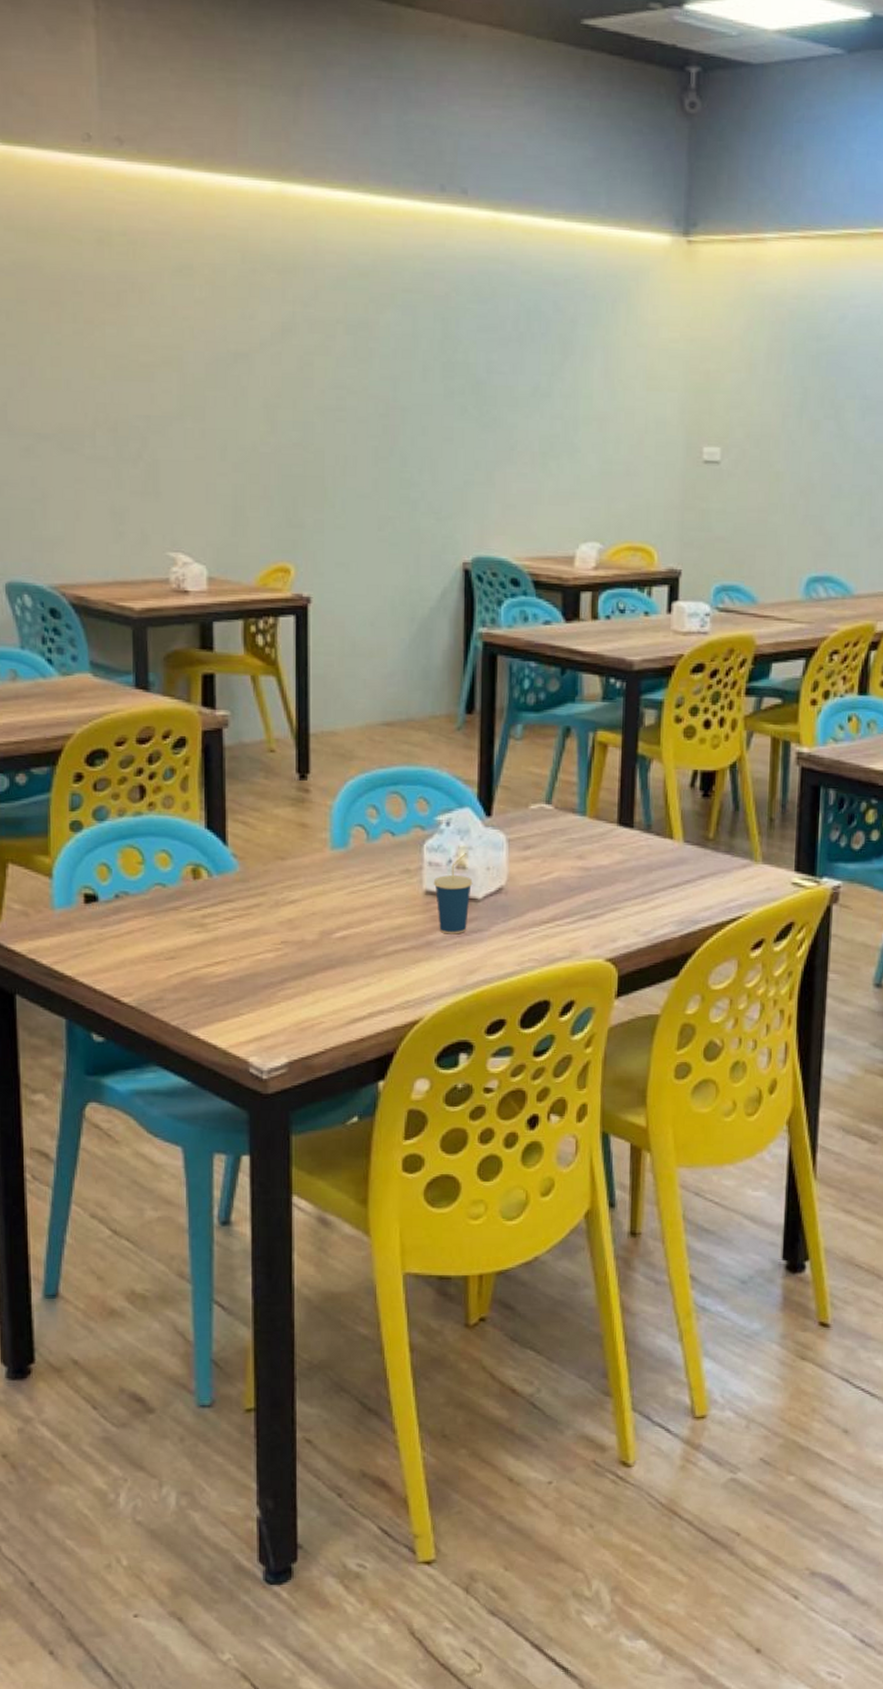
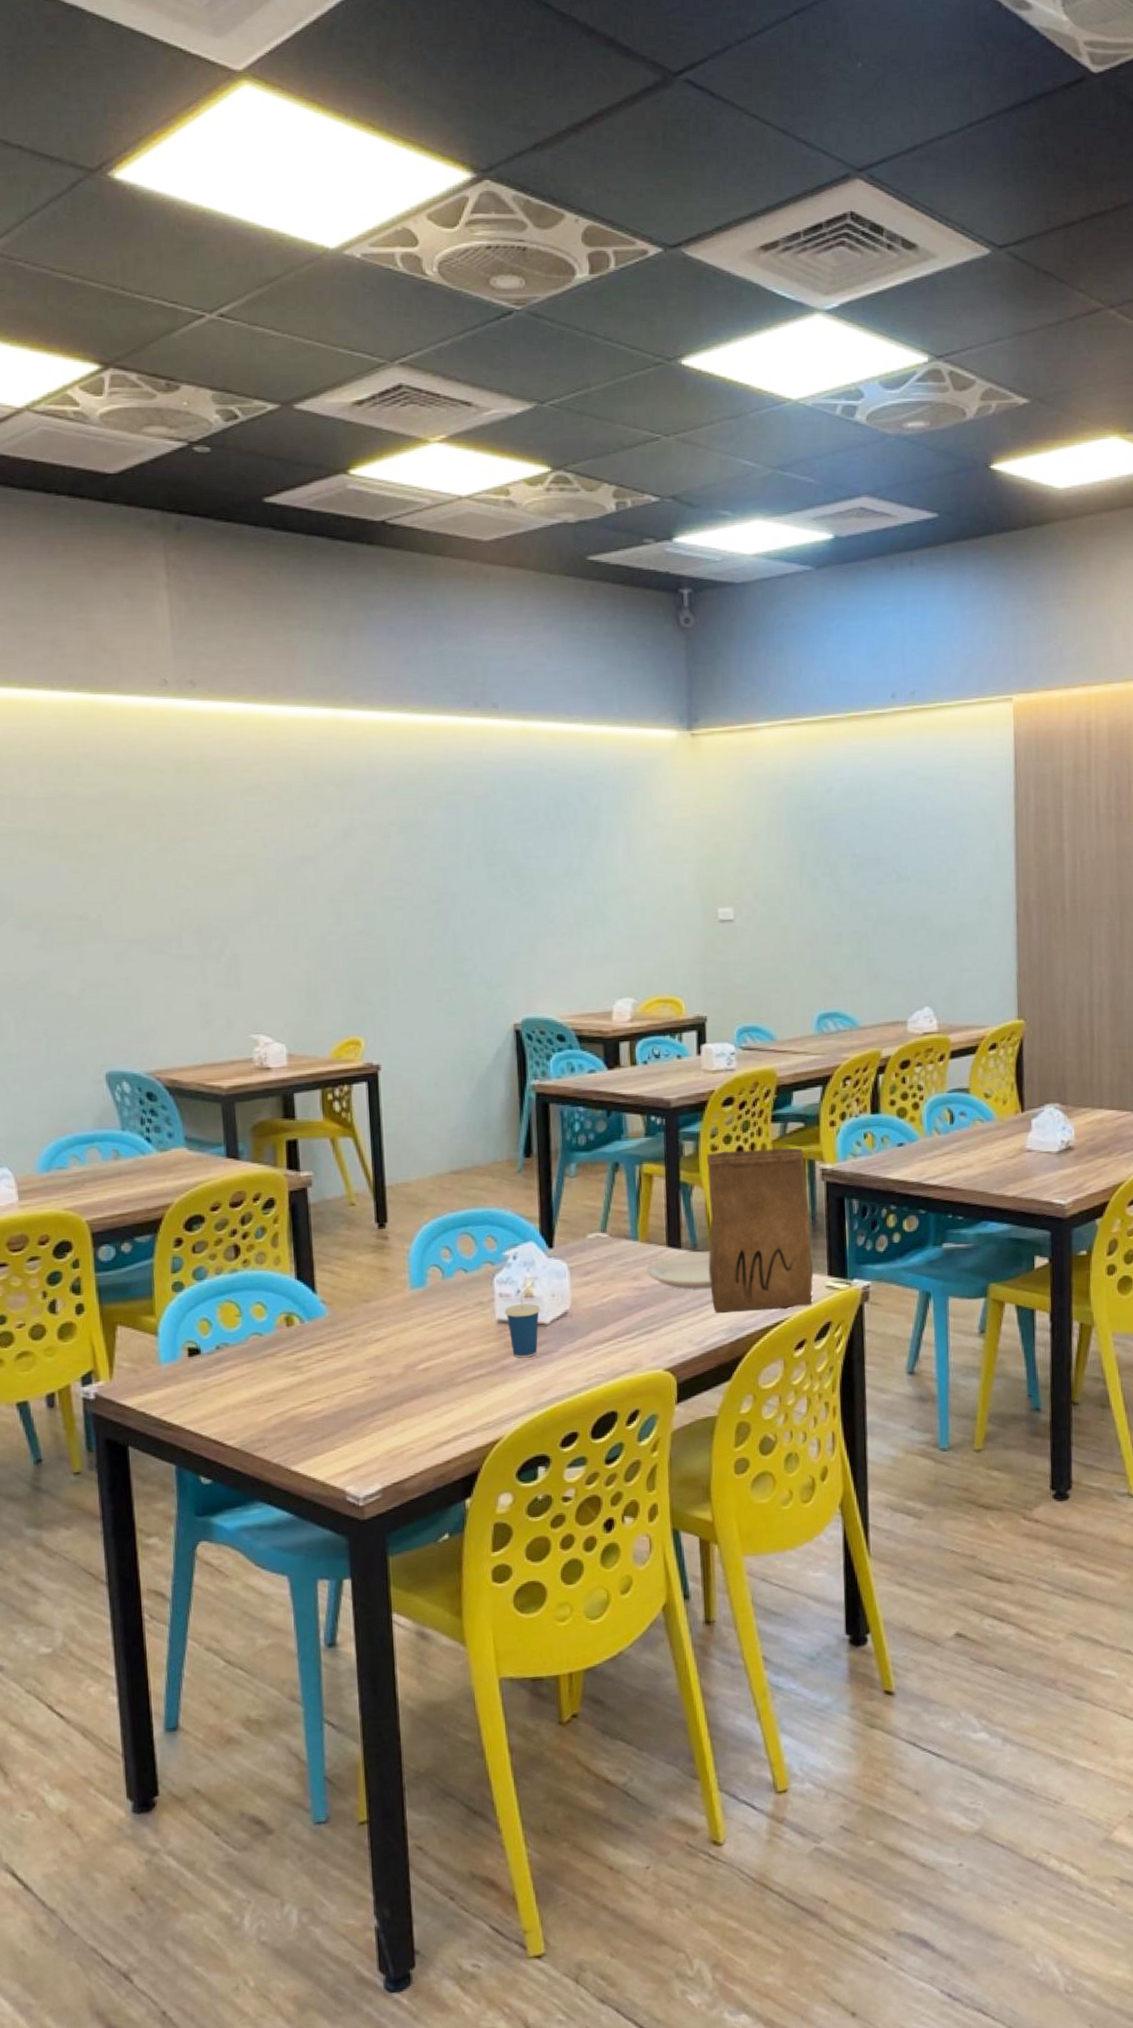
plate: none [593,833,665,875] -> present [646,1251,711,1289]
paper bag: none [662,724,781,904] -> present [707,1148,814,1313]

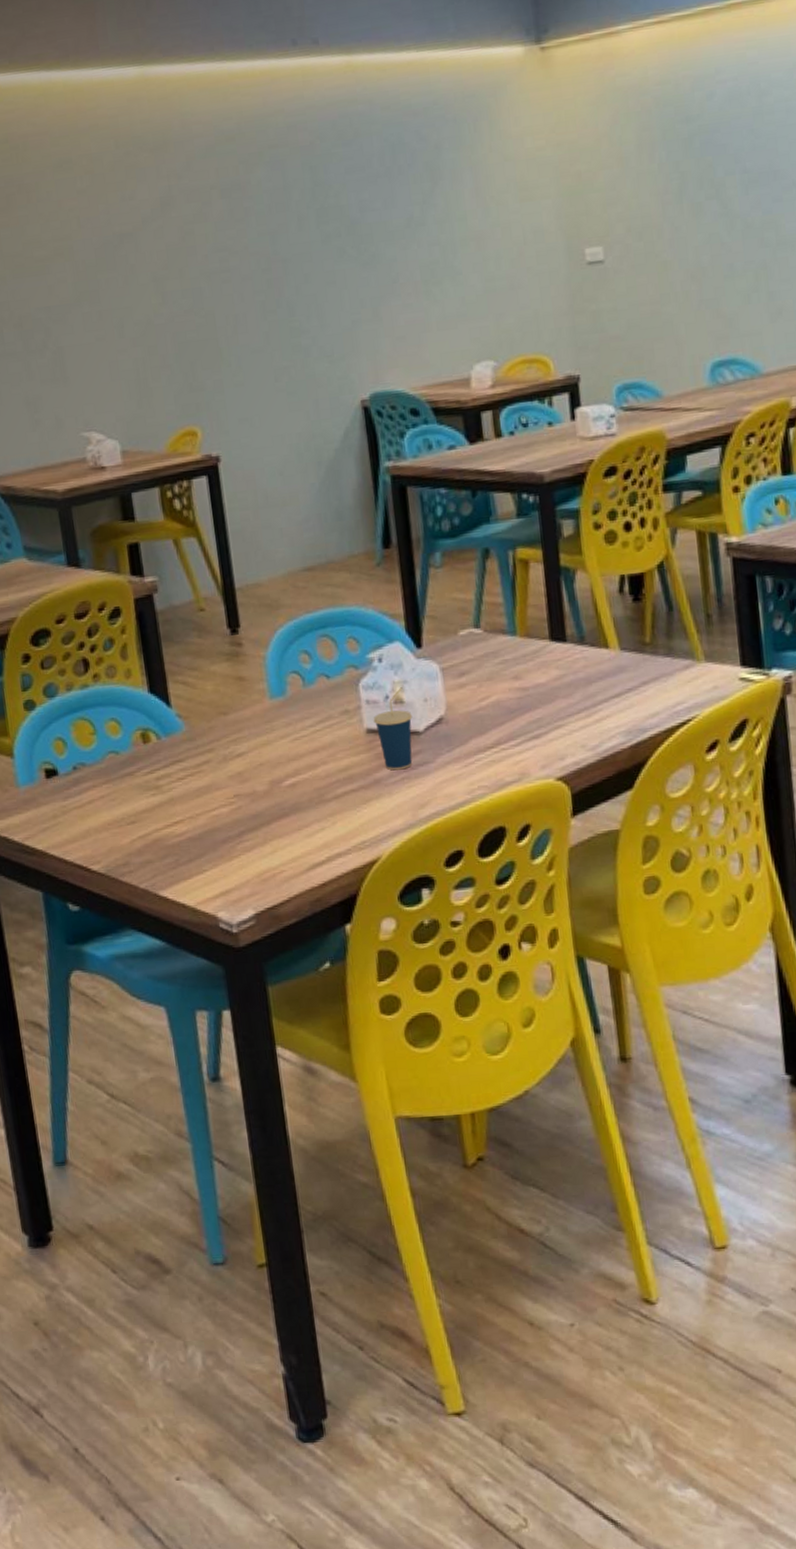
plate: present [646,1251,711,1289] -> none [528,643,604,687]
paper bag: present [707,1148,814,1313] -> none [589,520,724,713]

